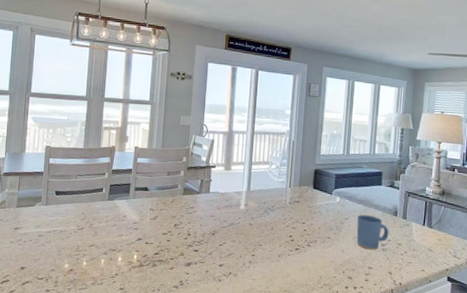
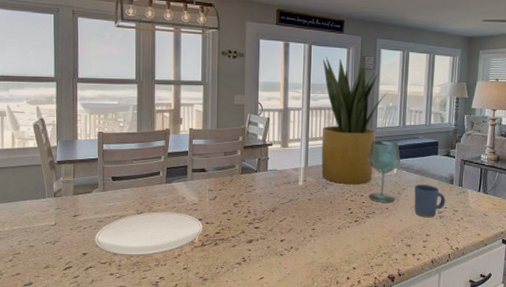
plate: none [34,228,142,274] -> present [95,212,203,256]
planter: none [263,80,332,212] -> present [321,53,388,184]
wine glass: none [310,167,345,232] -> present [367,140,401,203]

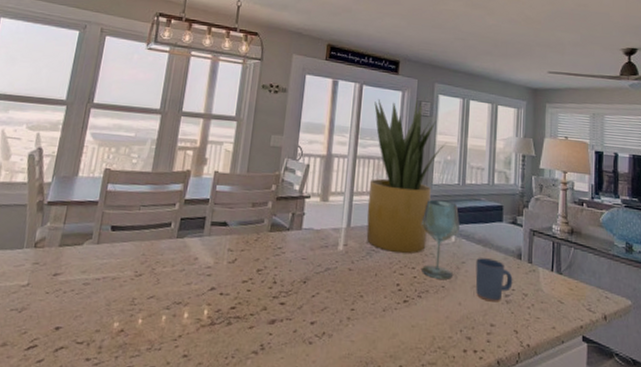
plate: present [95,212,203,256] -> none [74,275,215,336]

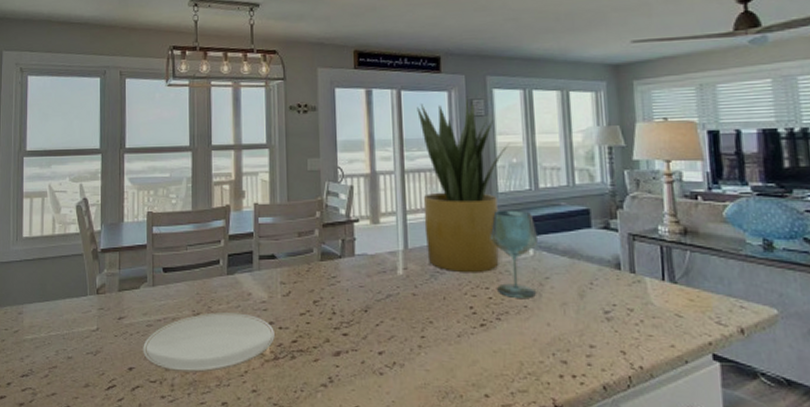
plate: none [74,275,215,336] -> present [143,312,275,373]
mug: present [475,258,513,302] -> none [563,271,613,320]

